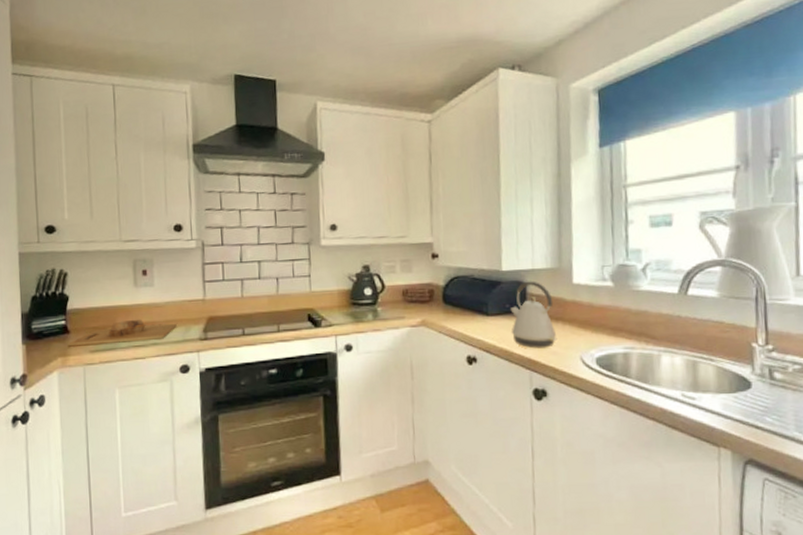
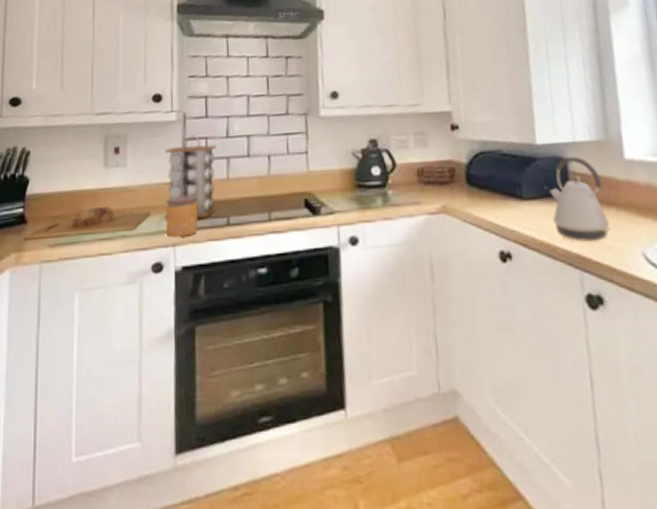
spice rack: none [187,260,234,331] -> present [163,134,217,220]
jar: none [190,310,218,346] -> present [166,195,198,239]

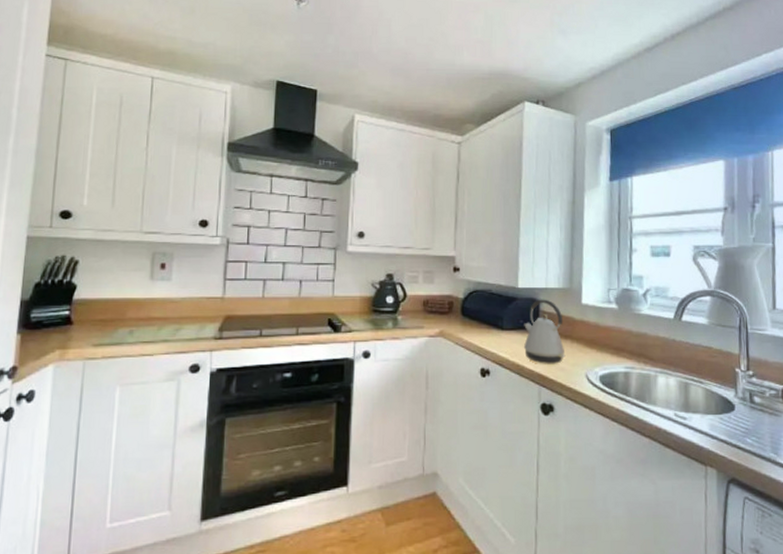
cutting board: present [24,205,151,240] -> none [69,313,191,339]
spice rack: present [163,134,217,220] -> none [203,258,255,329]
jar: present [166,195,198,239] -> none [205,309,235,345]

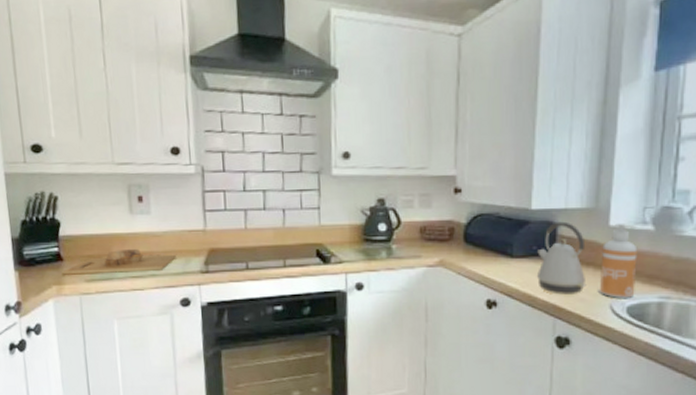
cutting board: none [69,313,191,339] -> present [62,248,176,275]
soap dispenser: none [576,301,606,369] -> present [600,223,638,299]

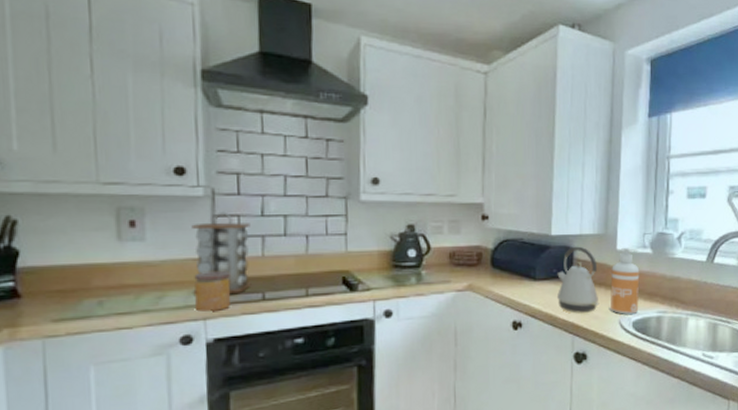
cutting board: present [62,248,176,275] -> none [19,280,177,315]
spice rack: none [186,187,237,263] -> present [191,211,252,295]
jar: none [189,242,220,279] -> present [194,271,231,313]

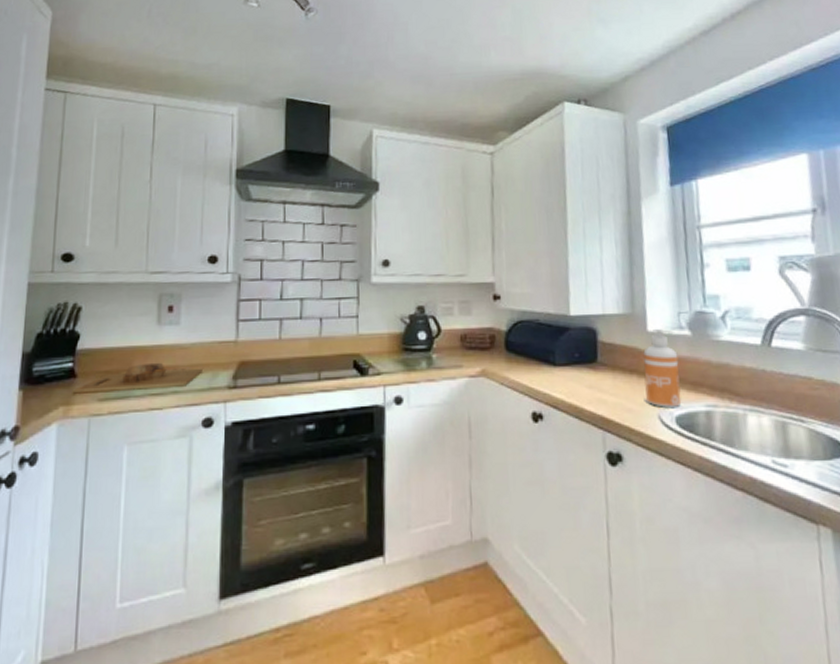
cutting board: none [19,280,177,315] -> present [73,362,203,394]
spice rack: present [191,211,252,295] -> none [215,296,270,378]
jar: present [194,271,231,313] -> none [218,354,250,395]
kettle: present [556,246,599,313] -> none [580,327,632,405]

